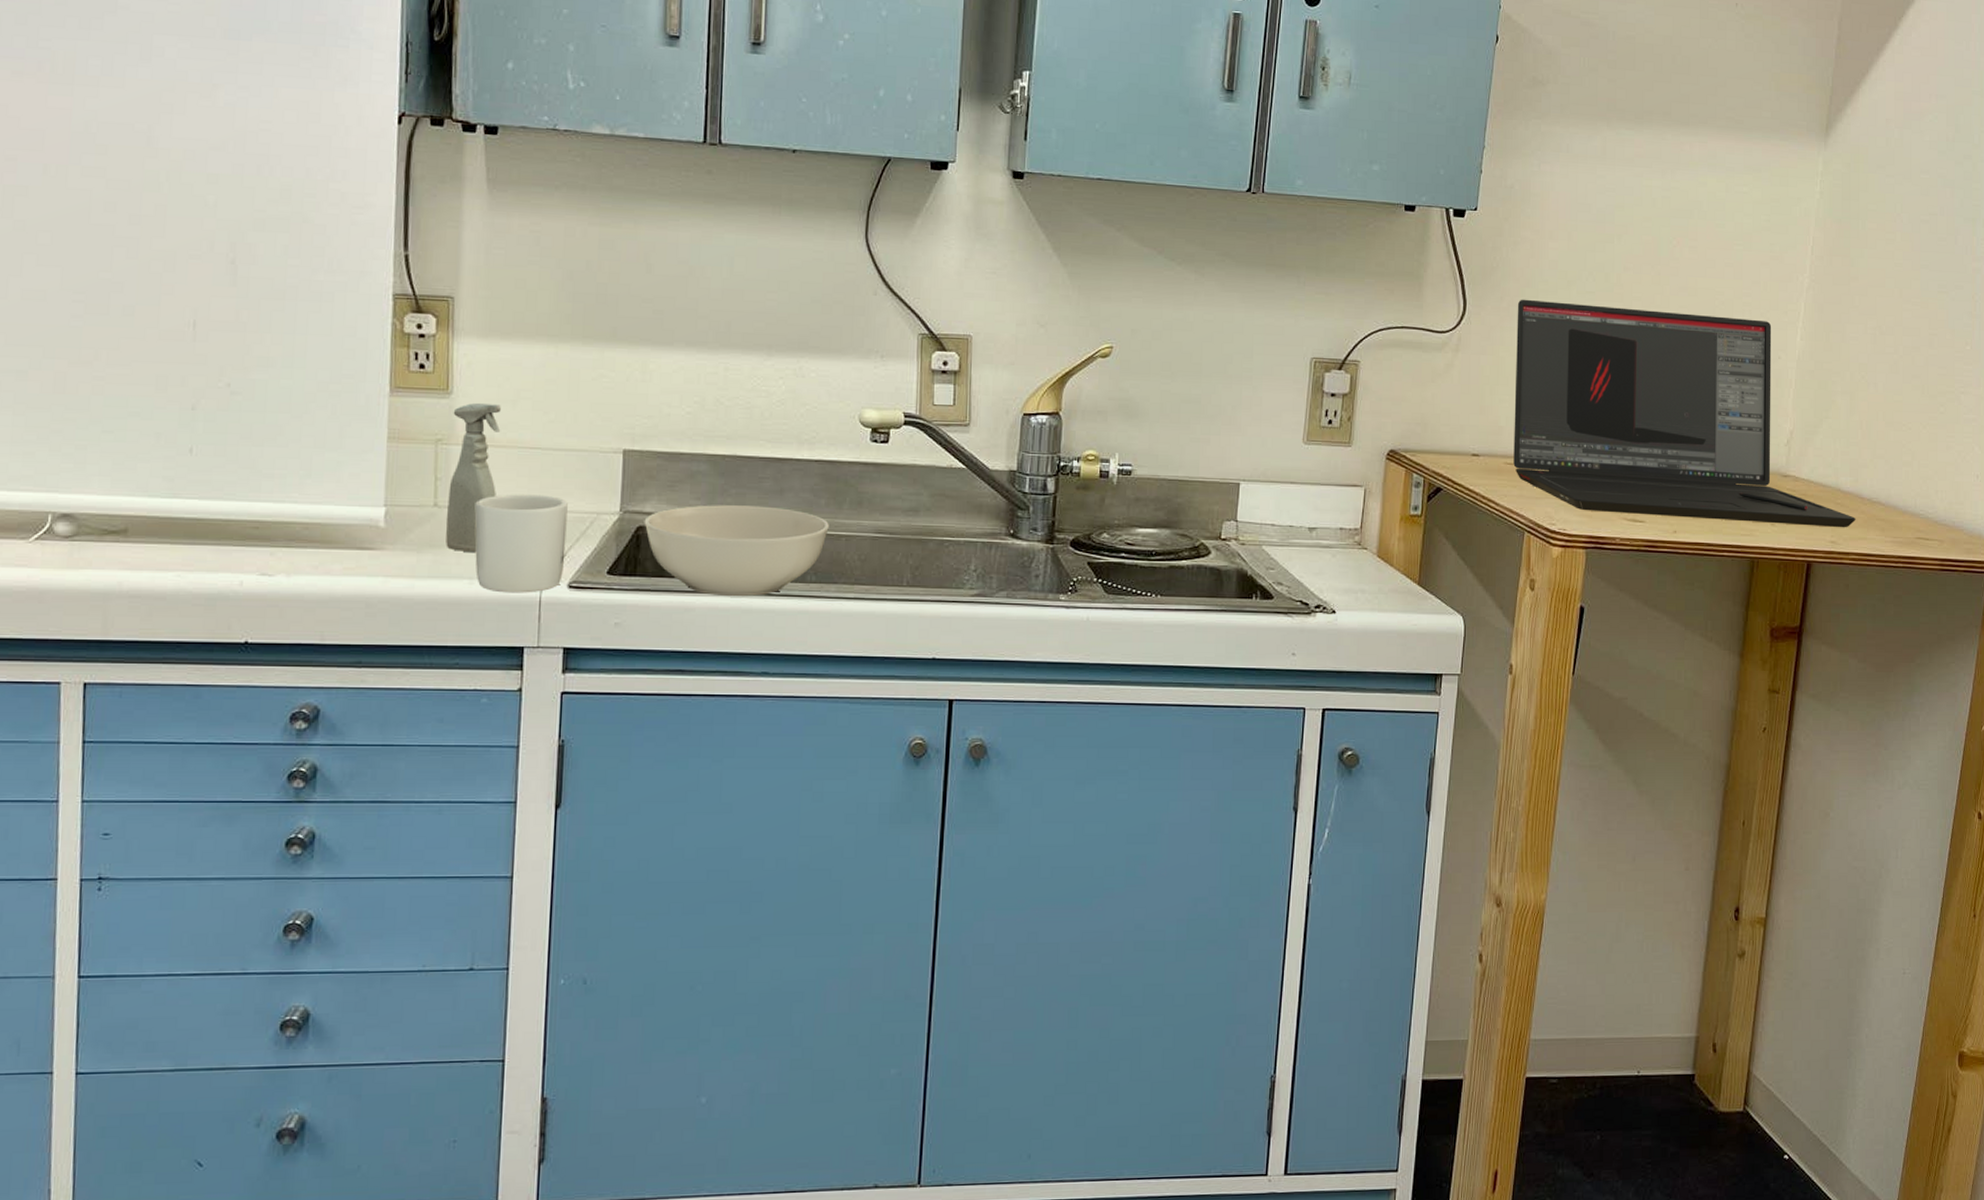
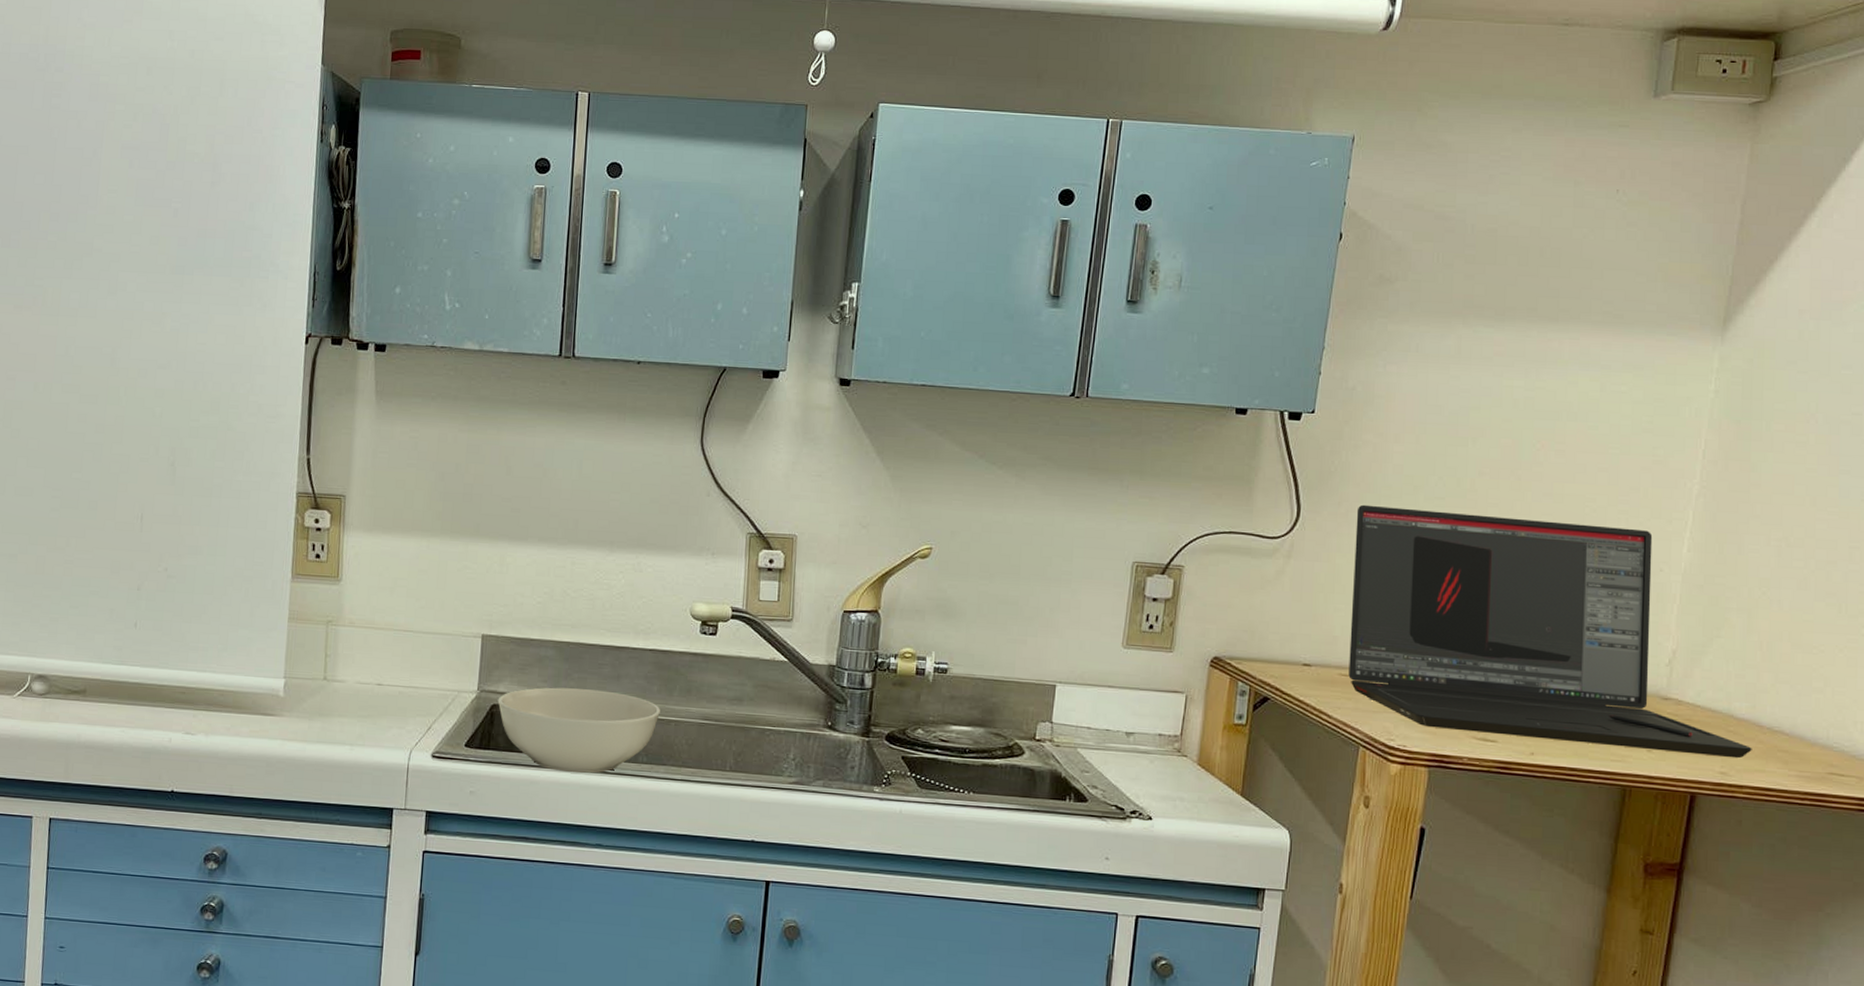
spray bottle: present [445,402,501,553] -> none [332,589,381,723]
mug: present [474,494,568,593] -> none [355,671,434,761]

